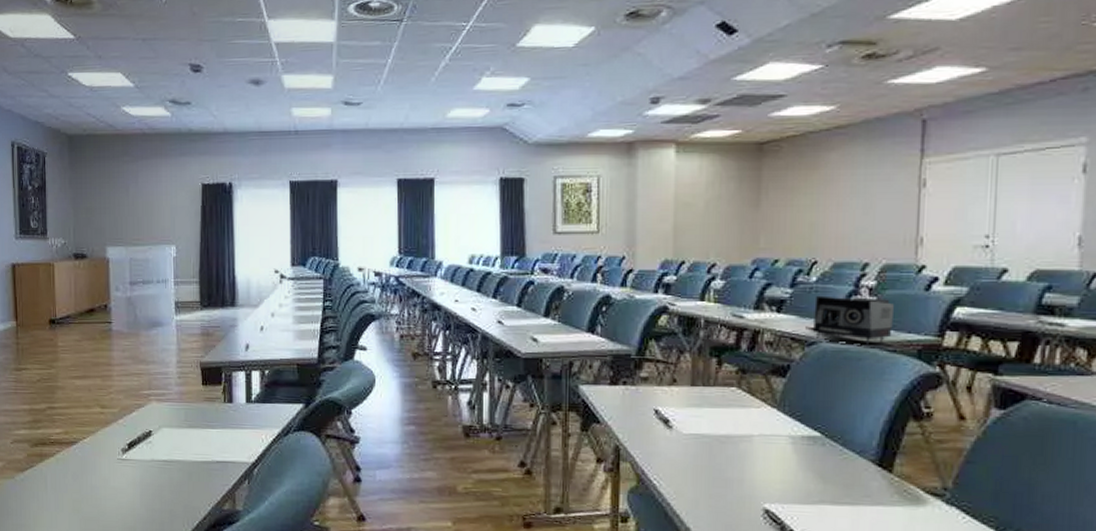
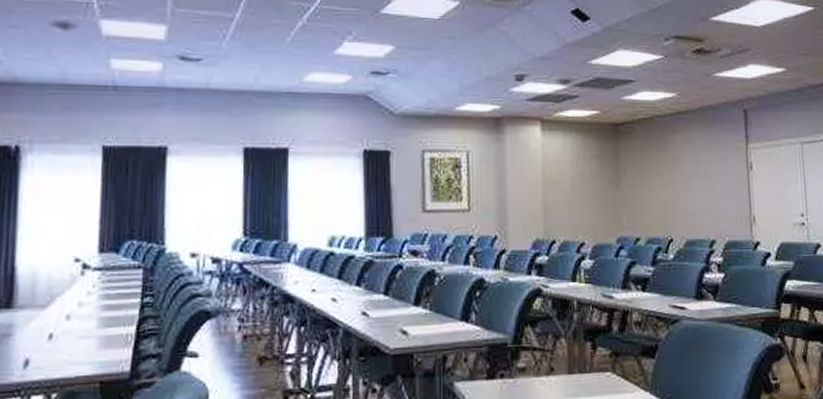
projector: present [812,295,894,345] -> none [673,272,740,321]

